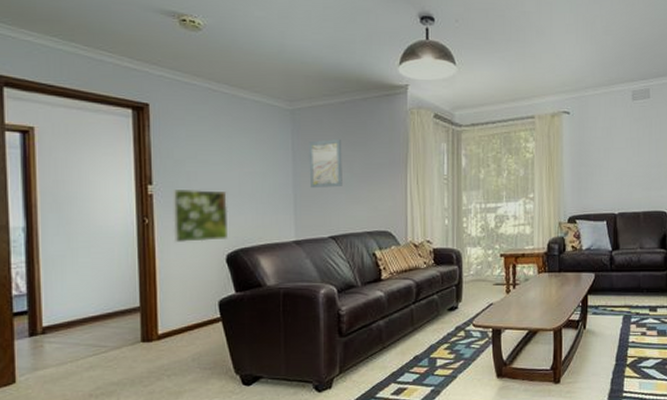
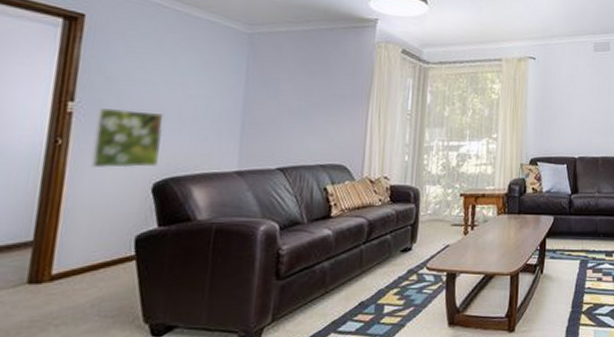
wall art: present [309,139,342,189] -> none [261,66,301,116]

